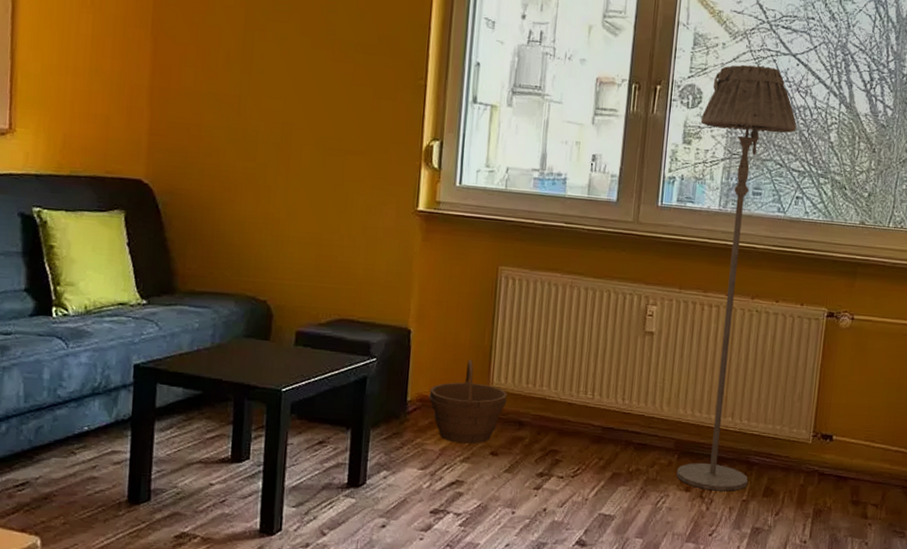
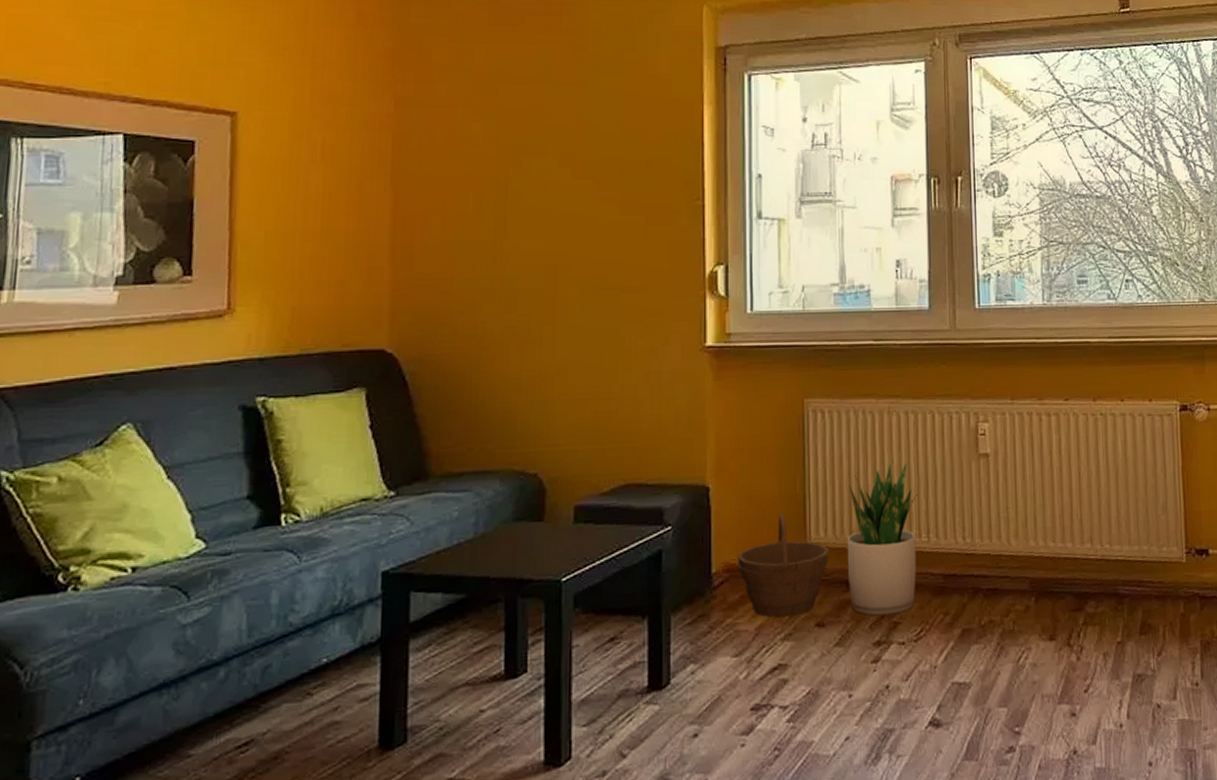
planter: none [521,330,587,454] -> present [847,463,917,616]
floor lamp: present [676,64,797,492] -> none [1010,143,1120,636]

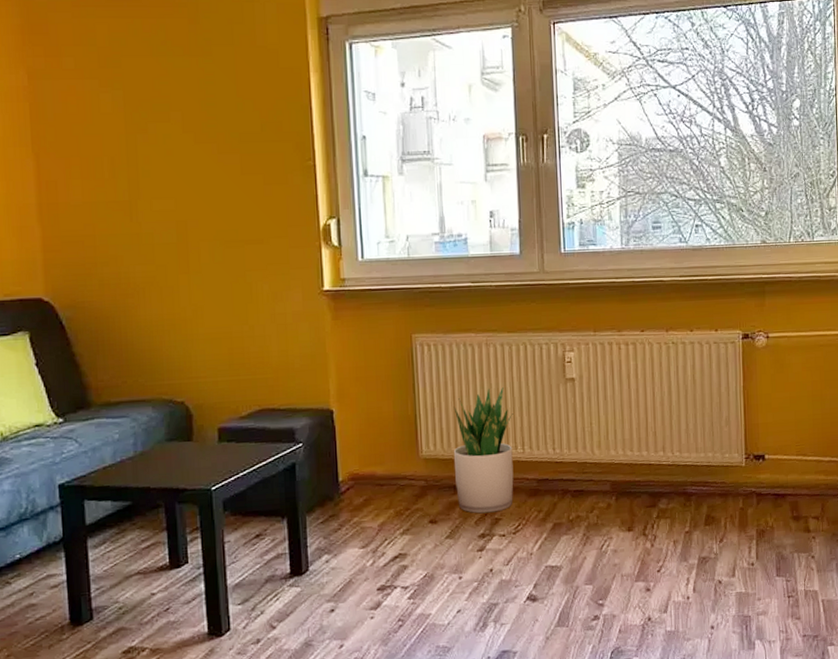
basket: present [736,513,829,618] -> none [359,431,439,517]

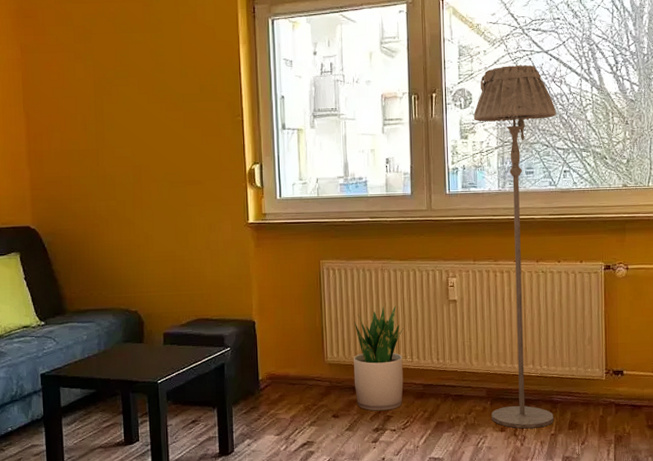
floor lamp: none [591,101,688,527] -> present [473,64,557,429]

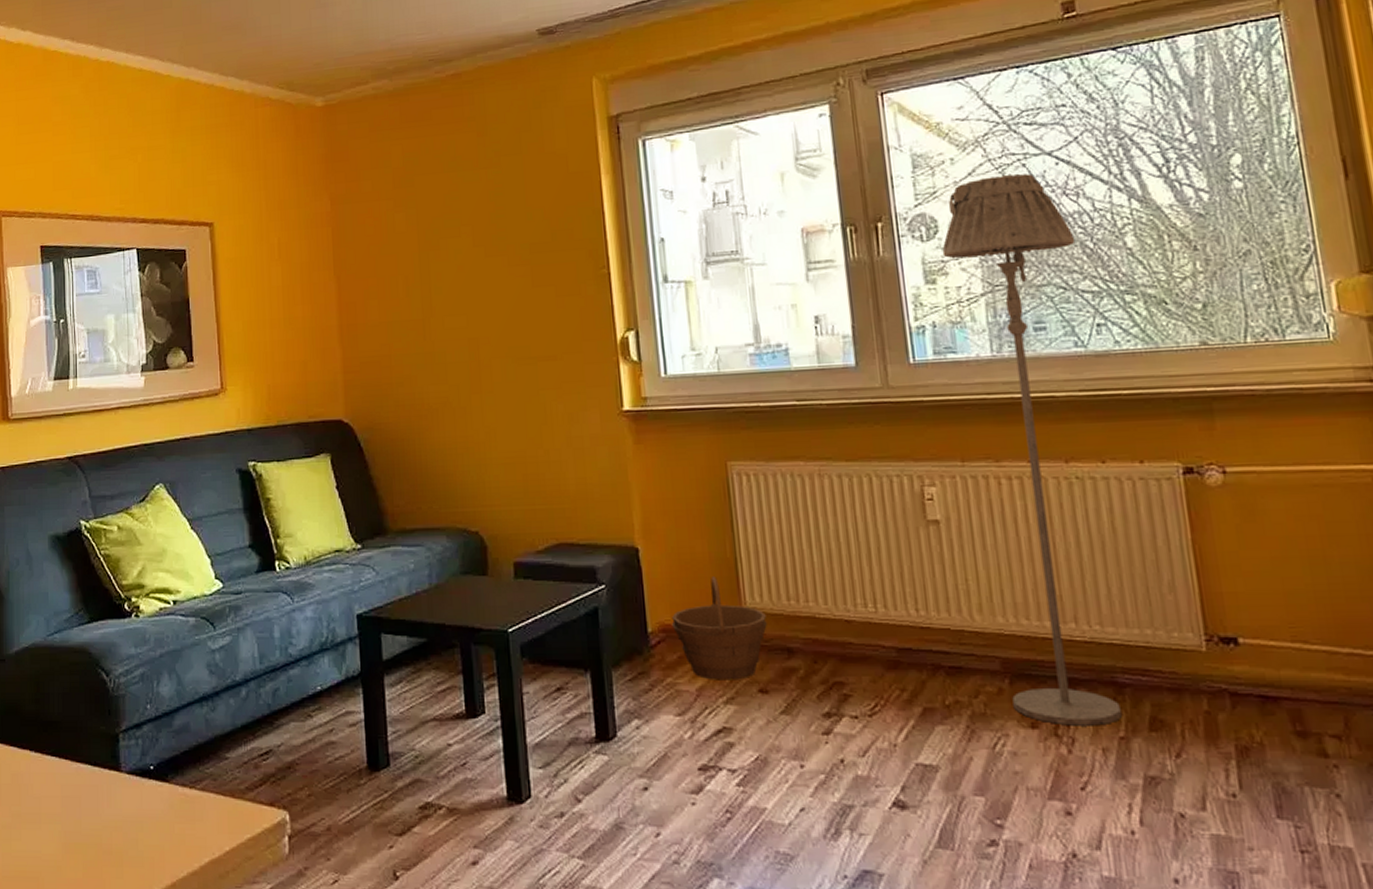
basket: none [275,340,341,411] -> present [671,576,767,680]
planter: present [353,306,404,411] -> none [782,529,866,686]

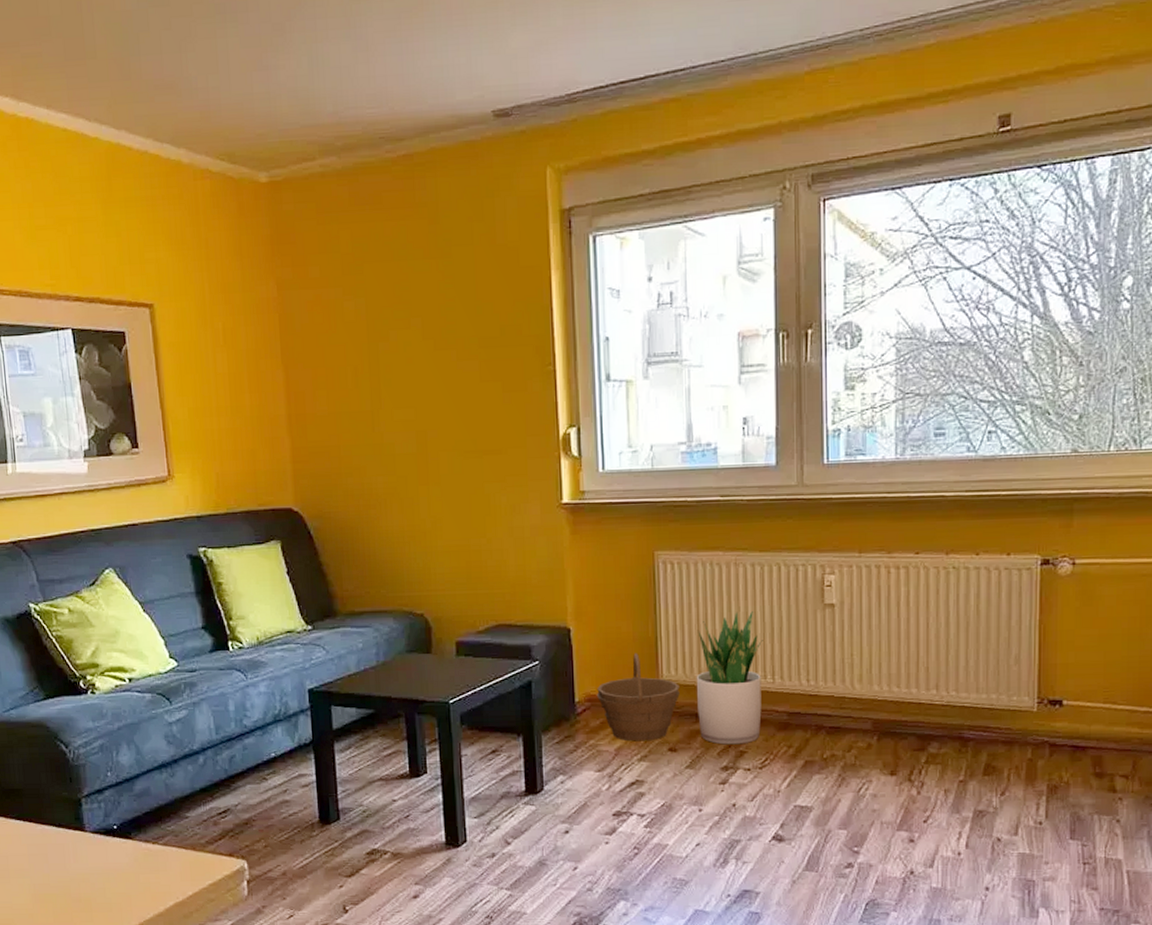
planter: none [782,529,866,686] -> present [696,611,762,745]
floor lamp: present [942,173,1122,726] -> none [863,286,981,773]

